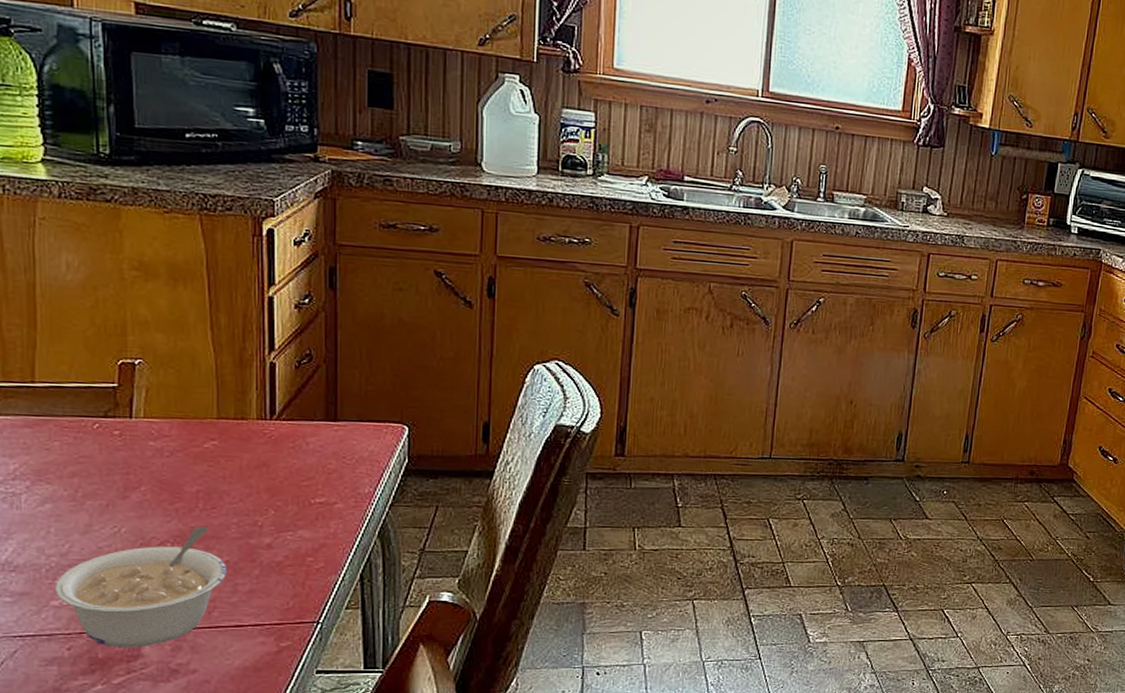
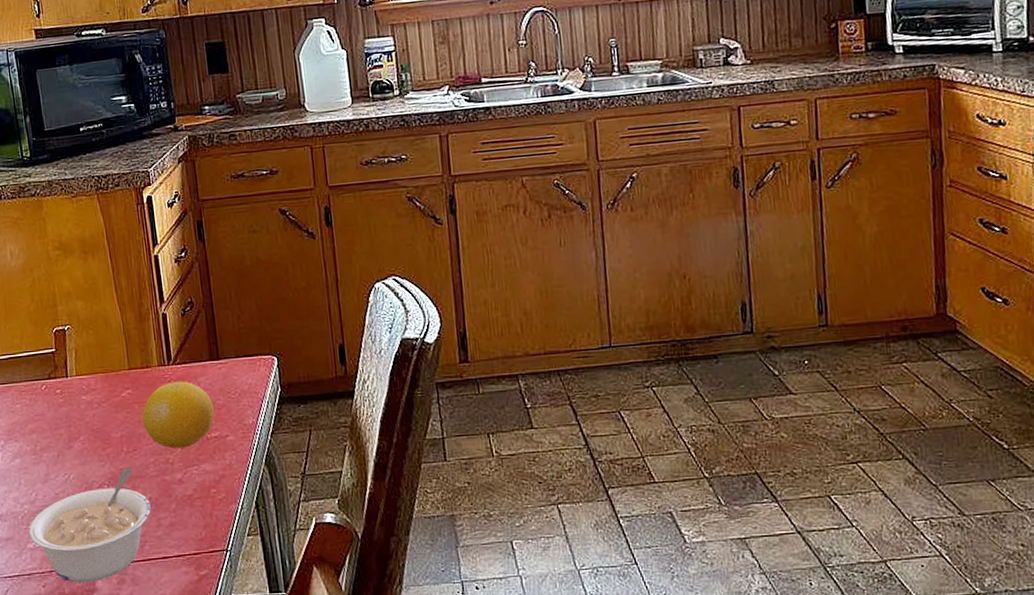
fruit: none [229,438,322,511] -> present [142,381,214,449]

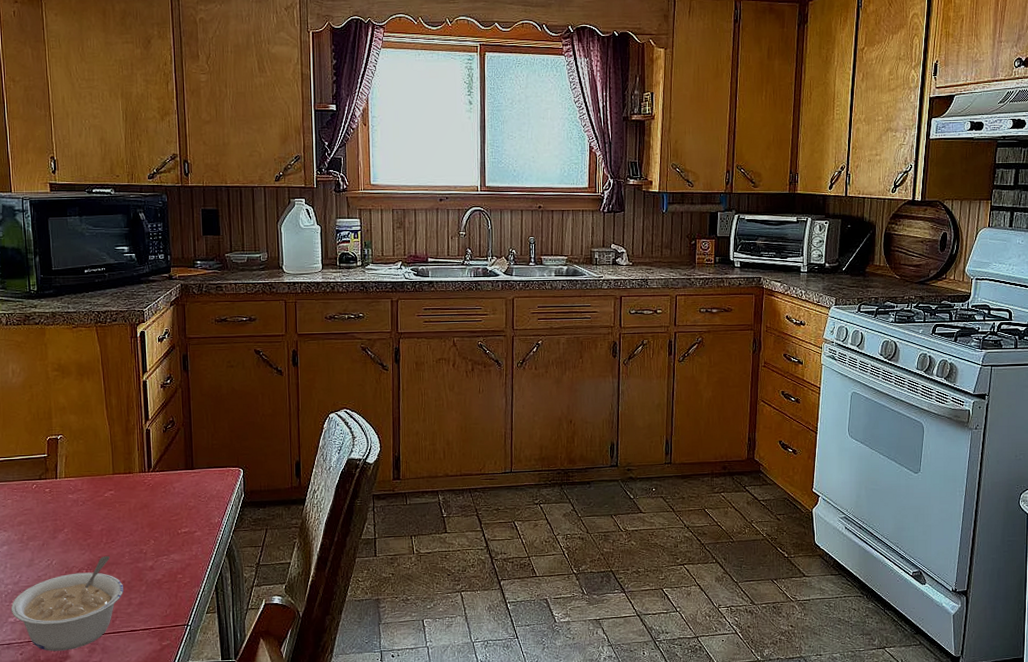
fruit: present [142,381,214,449] -> none [122,485,185,541]

